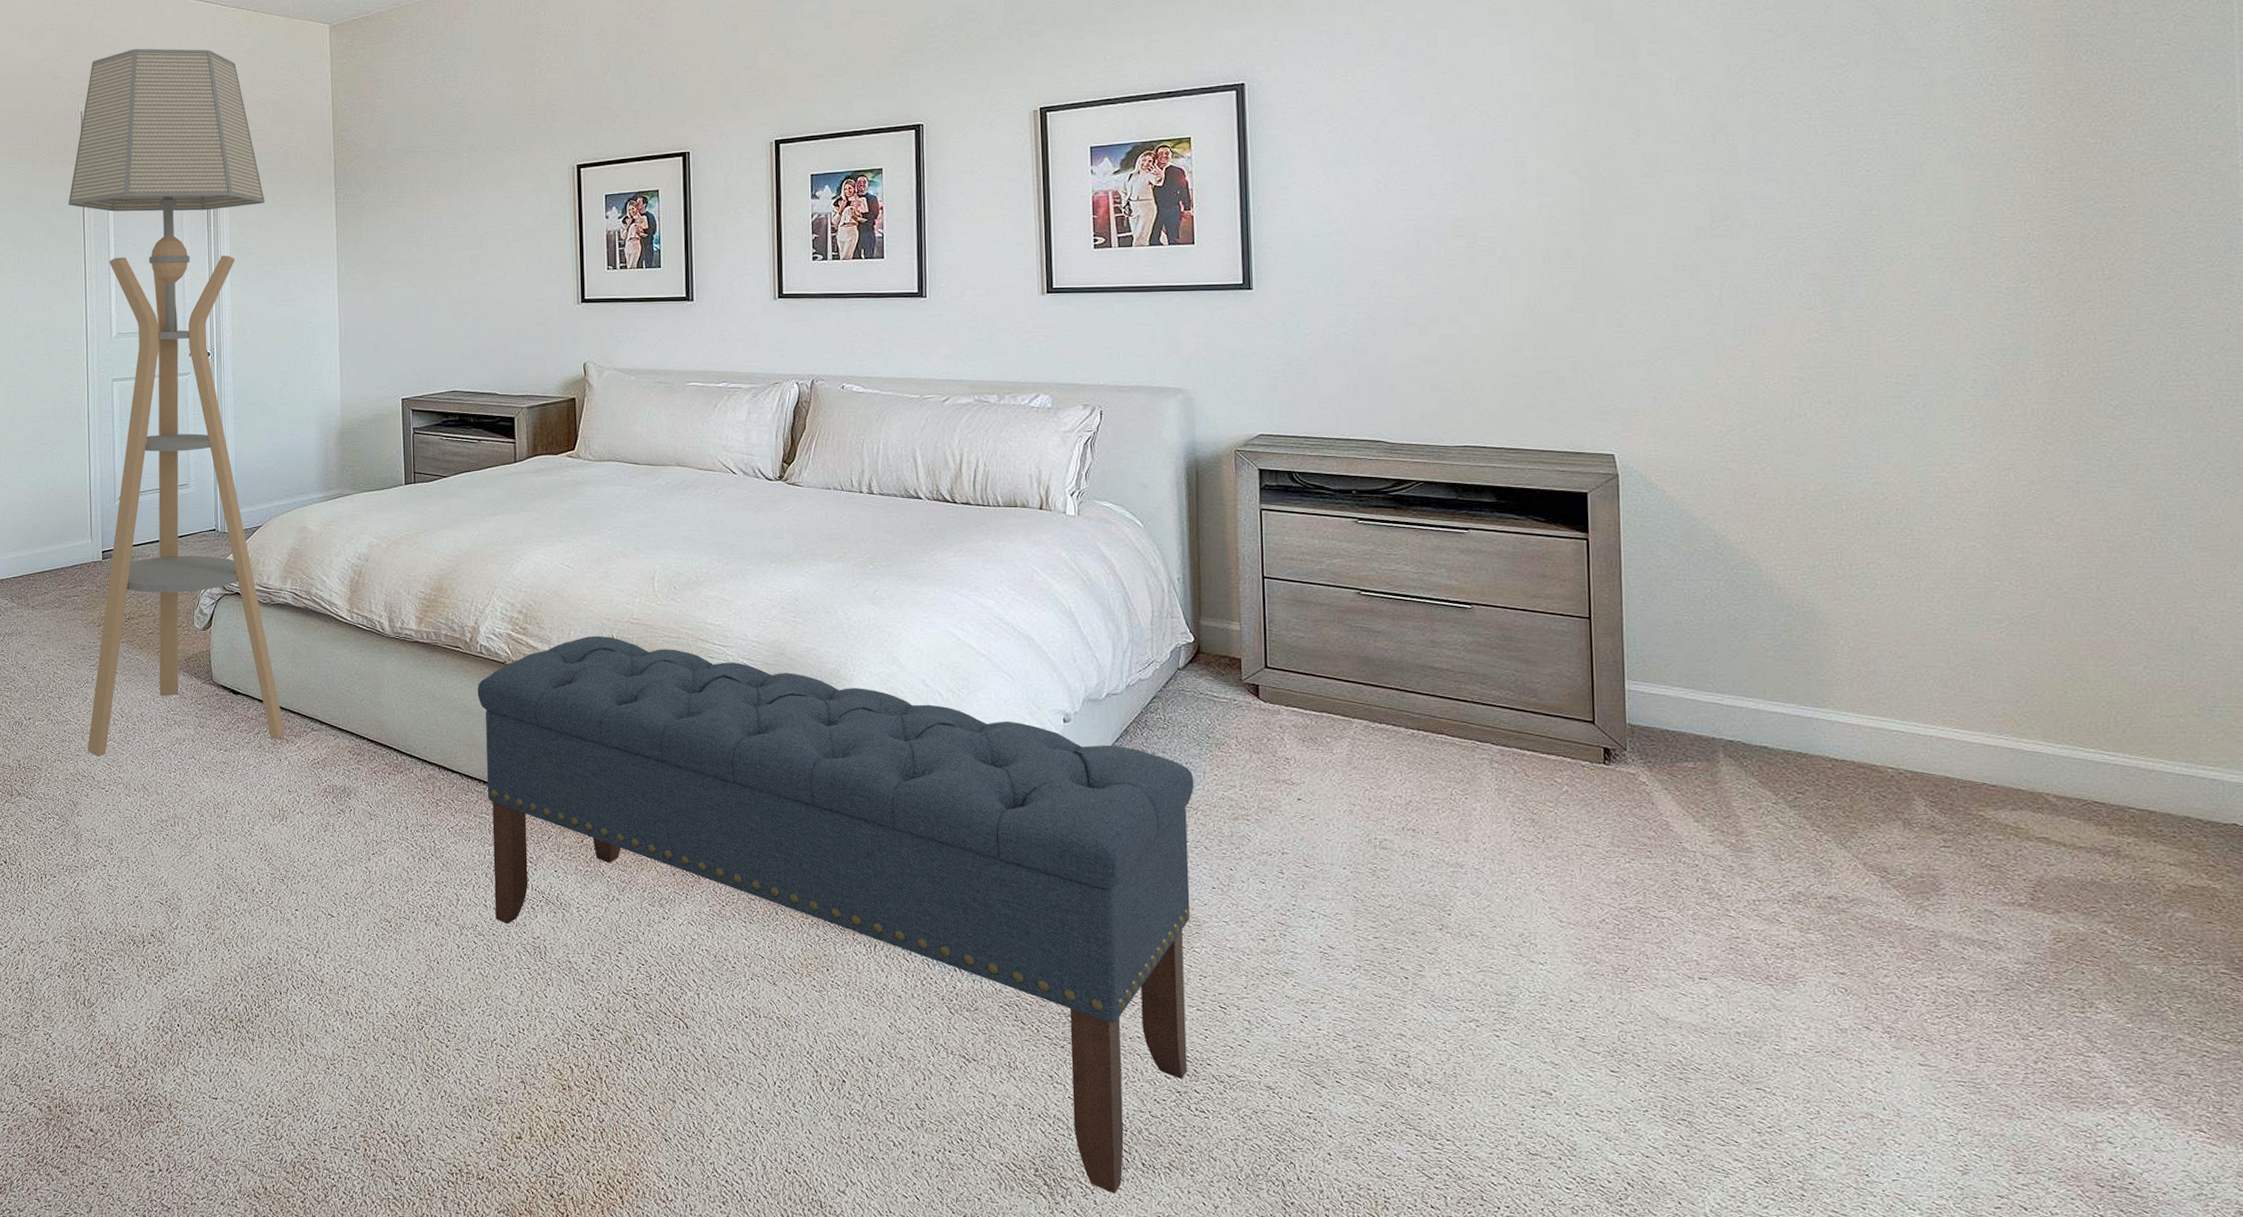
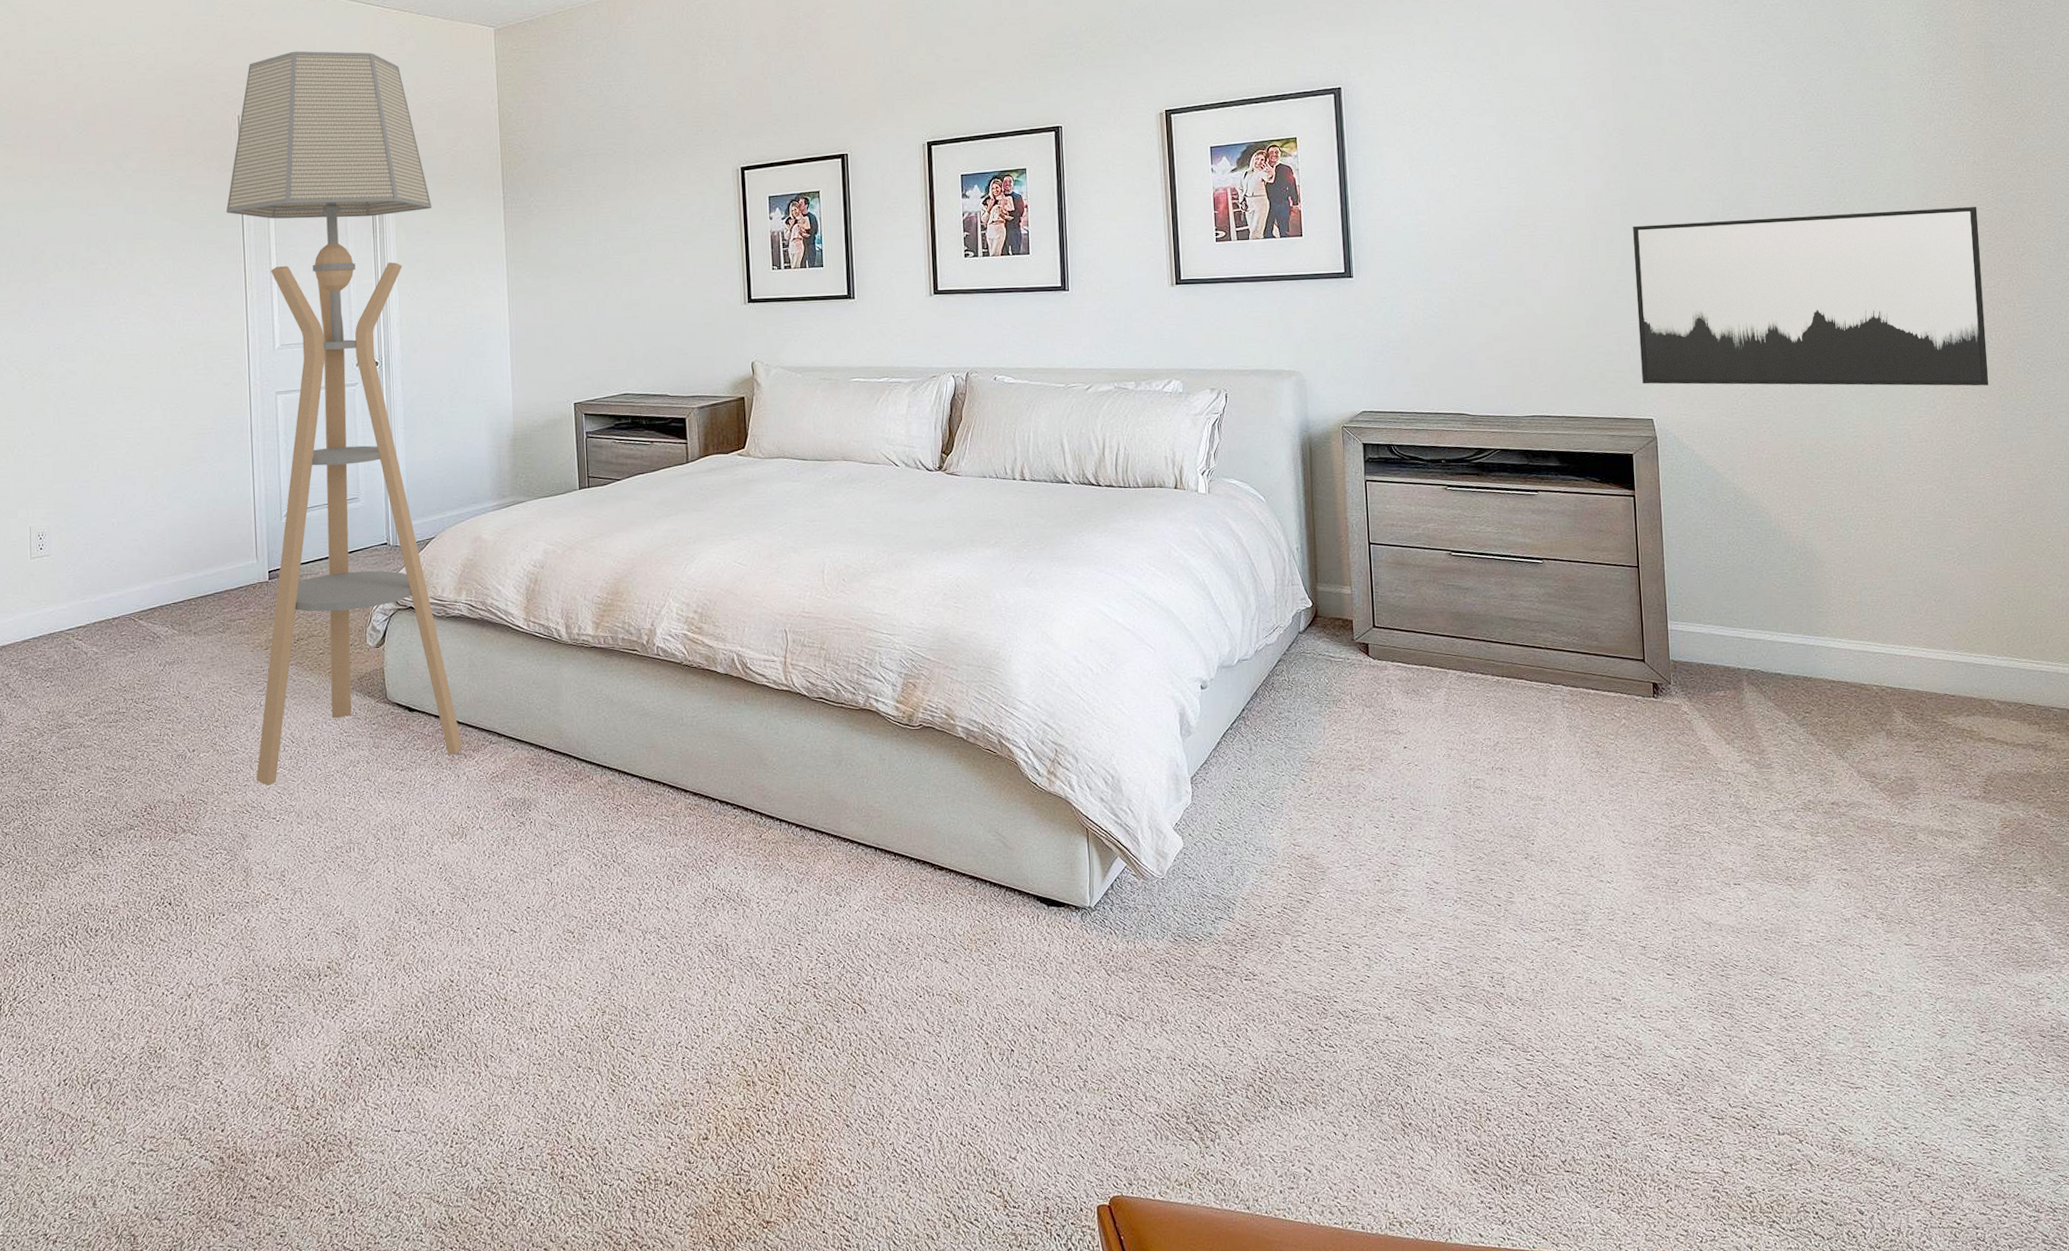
bench: present [477,635,1194,1194] -> none [655,631,1318,1133]
wall art: none [1596,222,2057,430] -> present [1633,207,1989,386]

